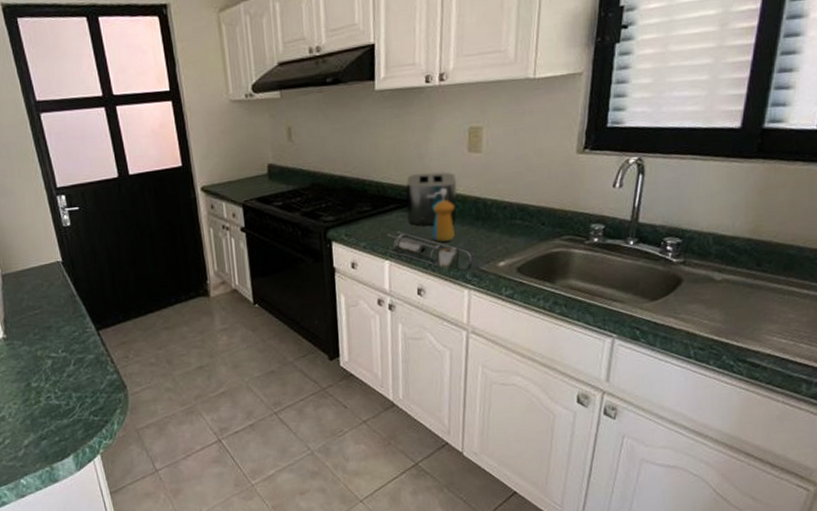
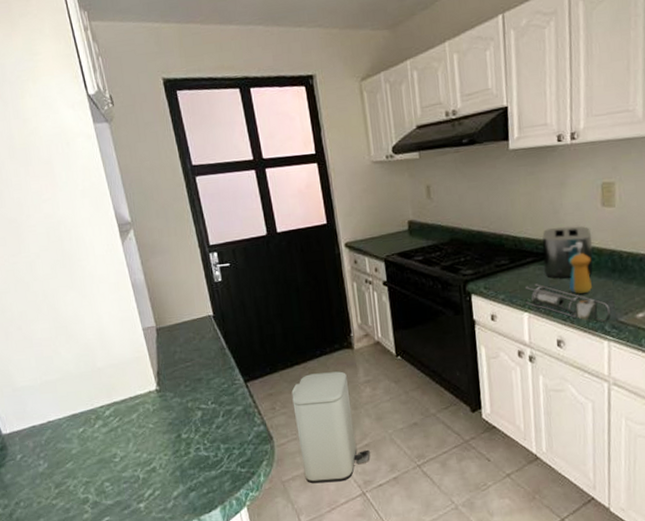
pedal bin: none [145,319,227,432] -> present [291,371,371,484]

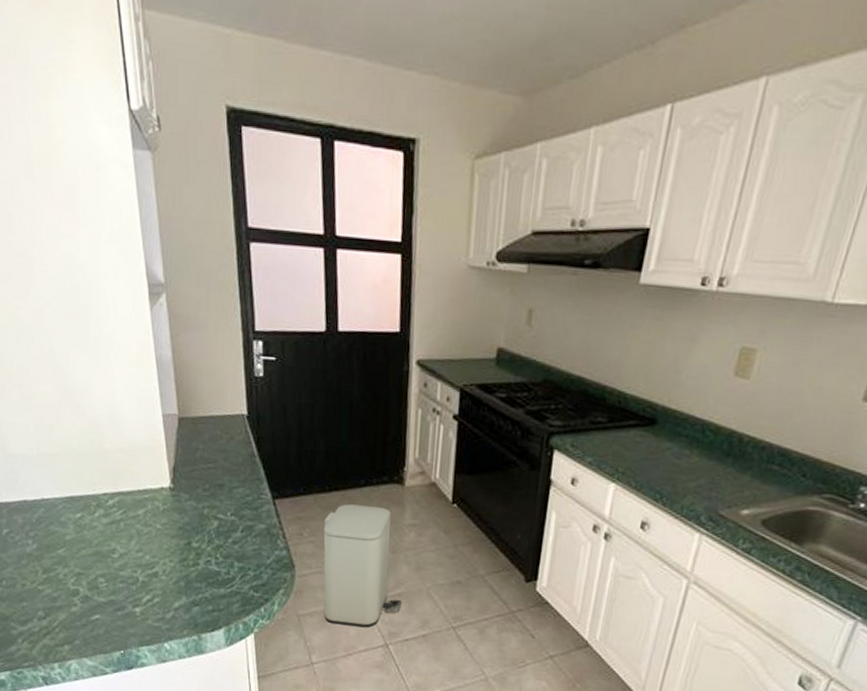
paper towel holder: present [525,284,611,323] -> none [615,452,713,513]
toaster: present [542,226,593,278] -> none [646,390,713,455]
soap dispenser: present [568,241,593,294] -> none [671,412,704,474]

